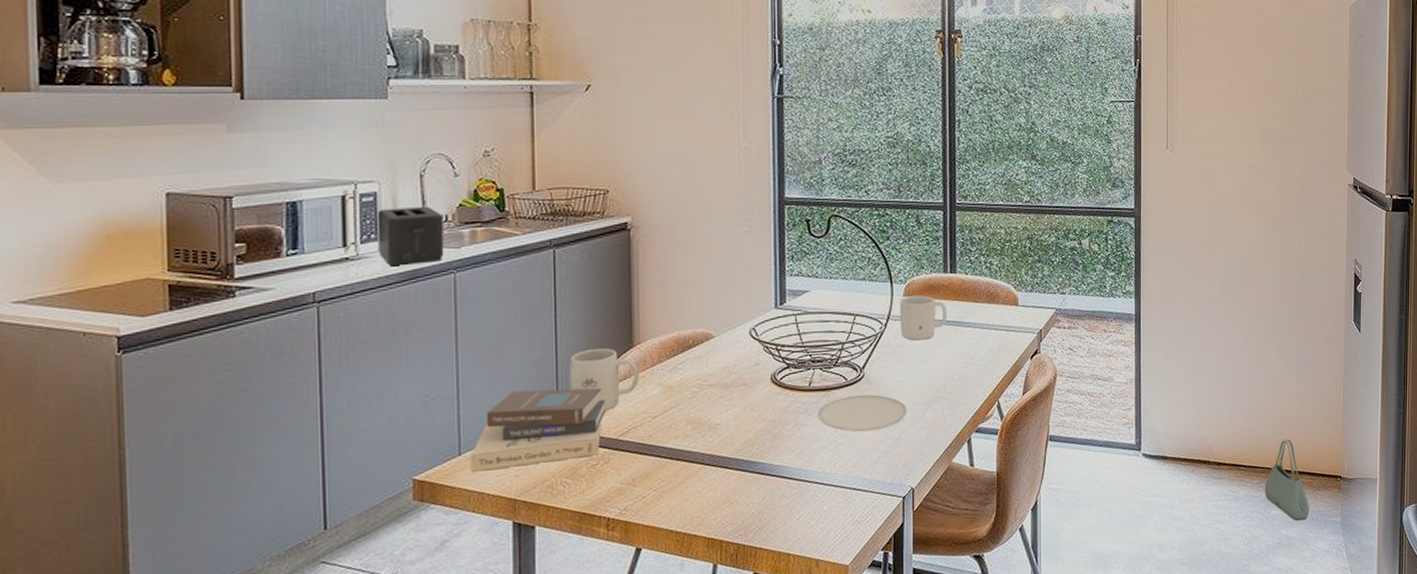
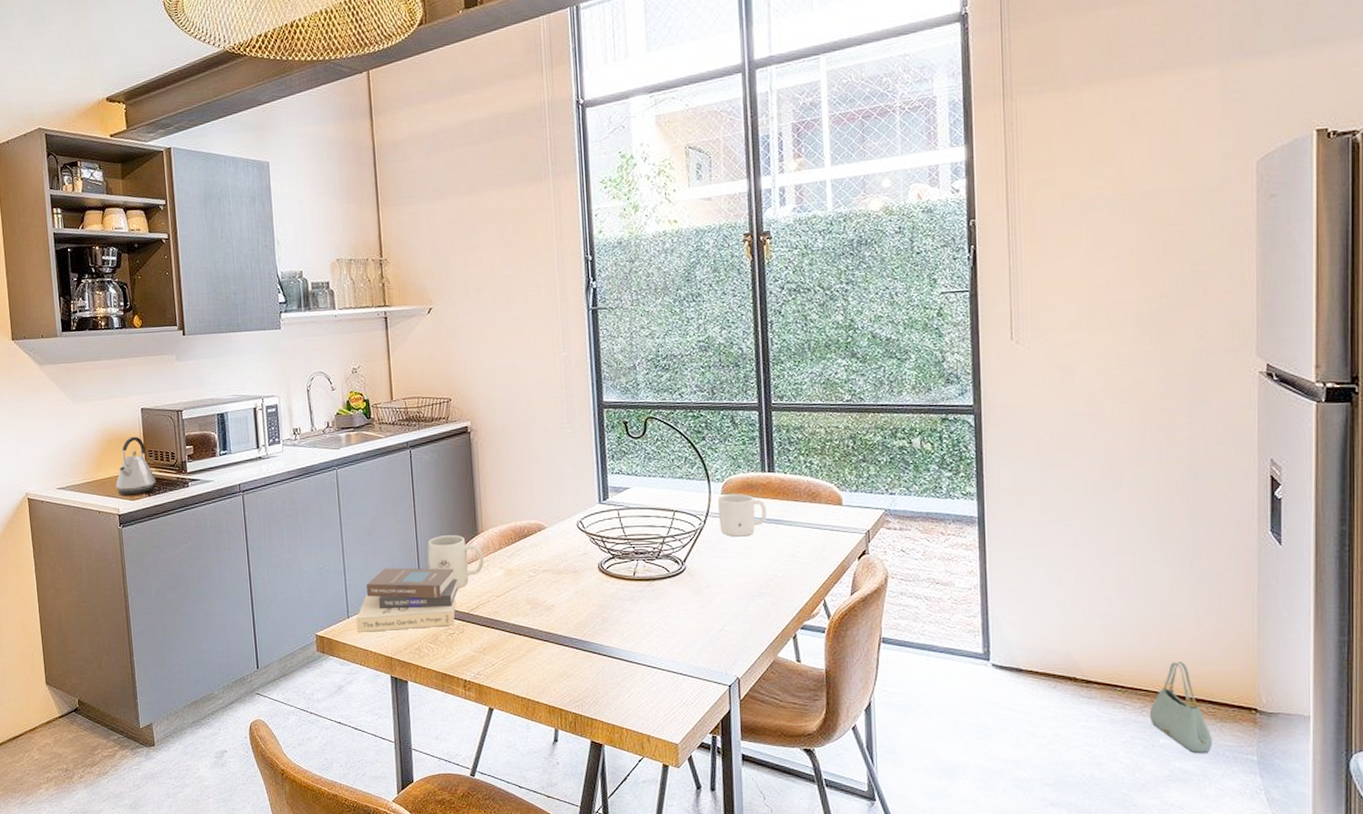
kettle: none [116,230,184,313] -> present [116,436,156,497]
toaster: present [377,206,444,267] -> none [279,415,328,464]
plate: present [818,394,908,432] -> none [643,586,730,621]

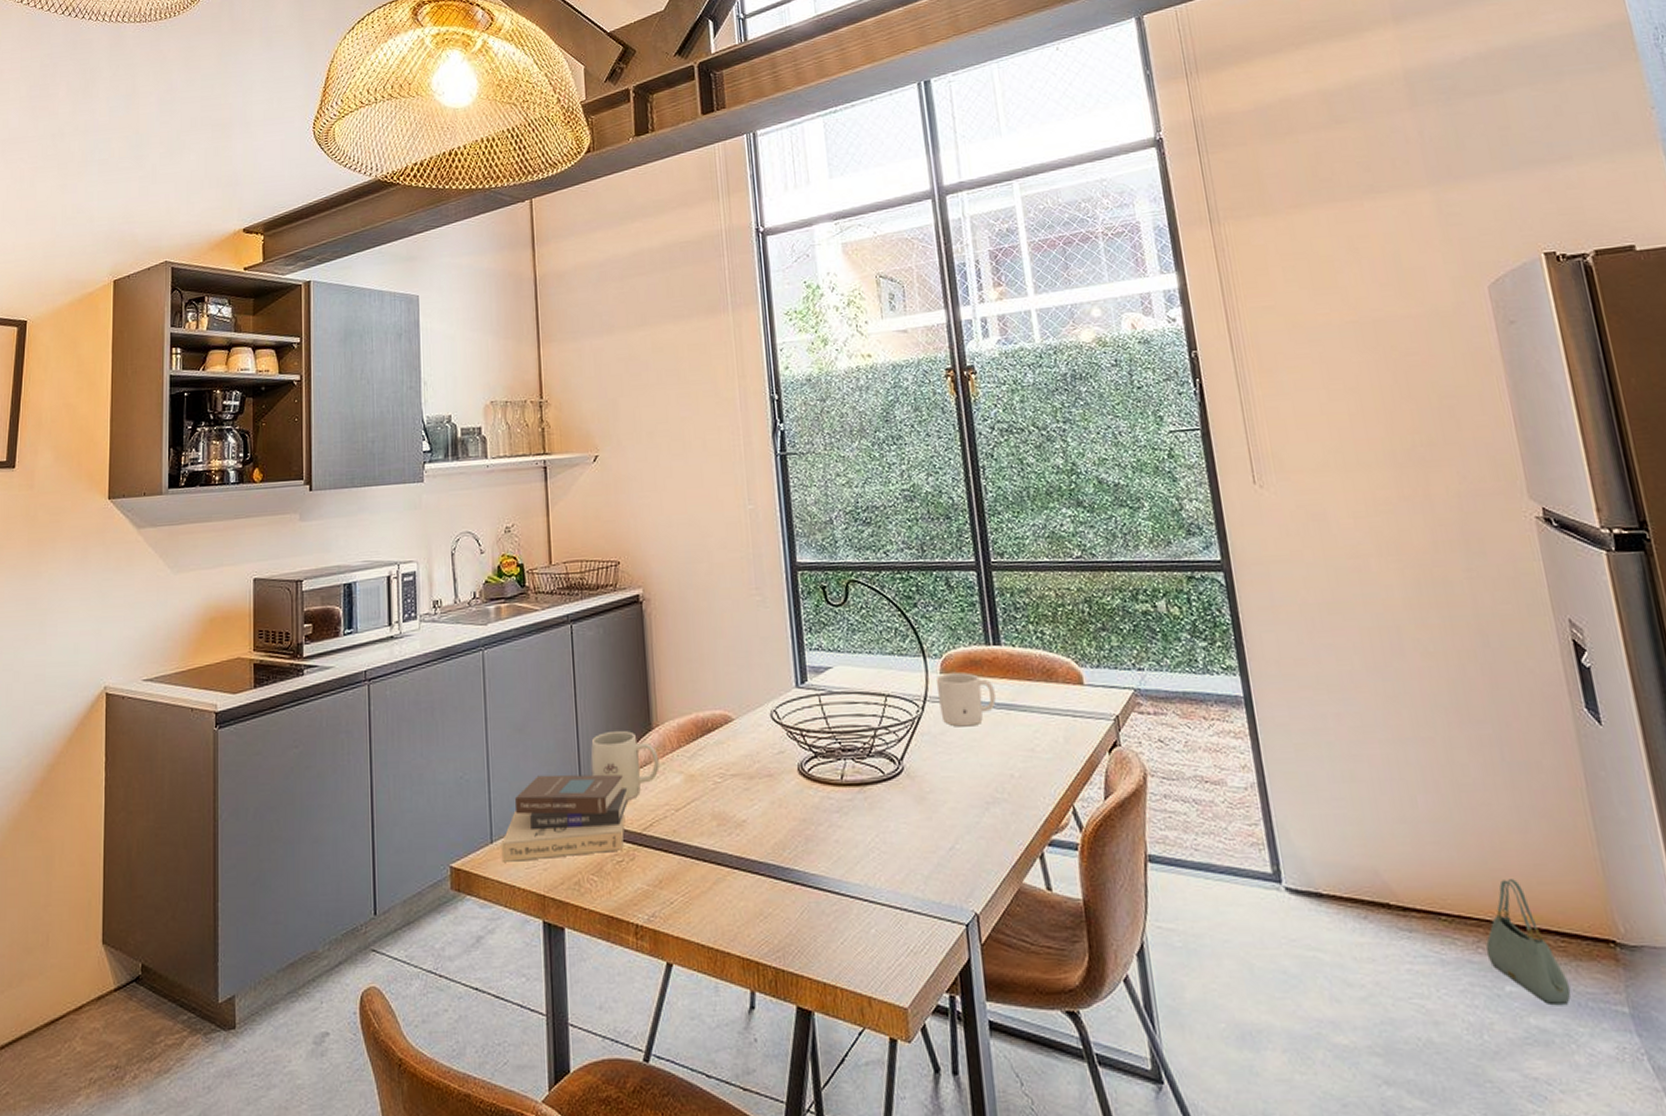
kettle: present [116,436,156,497] -> none [215,613,265,690]

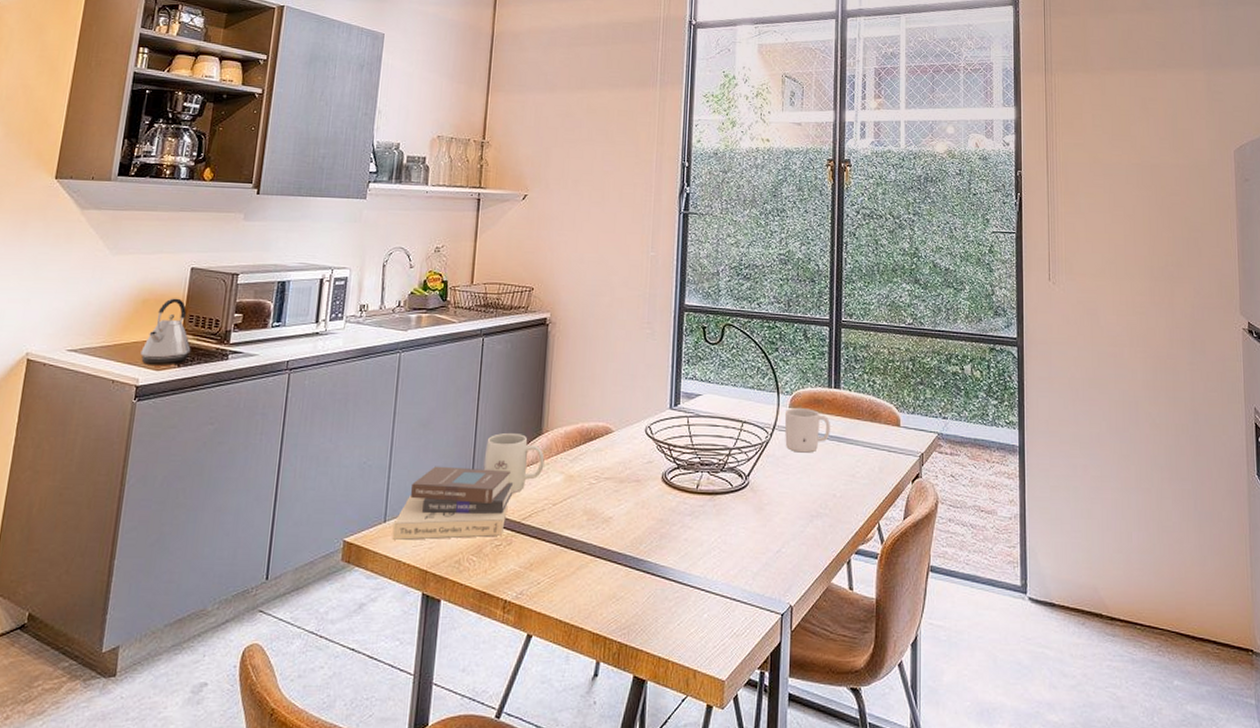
kettle: none [215,613,265,690] -> present [140,298,191,367]
handbag: present [1486,879,1571,1006] -> none [1164,600,1218,697]

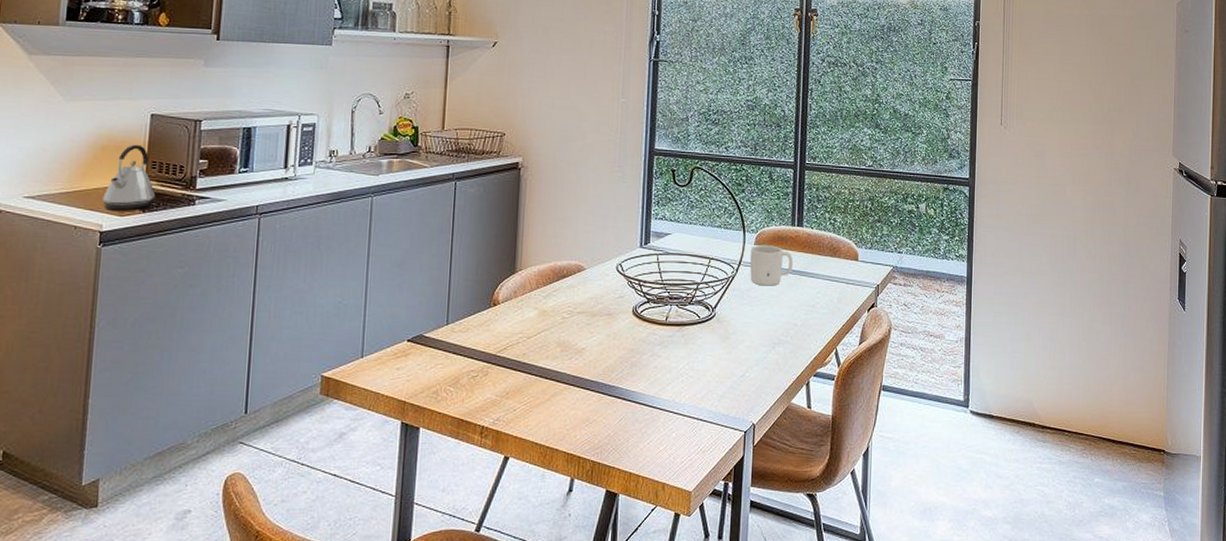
books: present [392,466,514,540] -> none [369,304,489,373]
mug: present [483,432,545,494] -> none [458,271,519,329]

